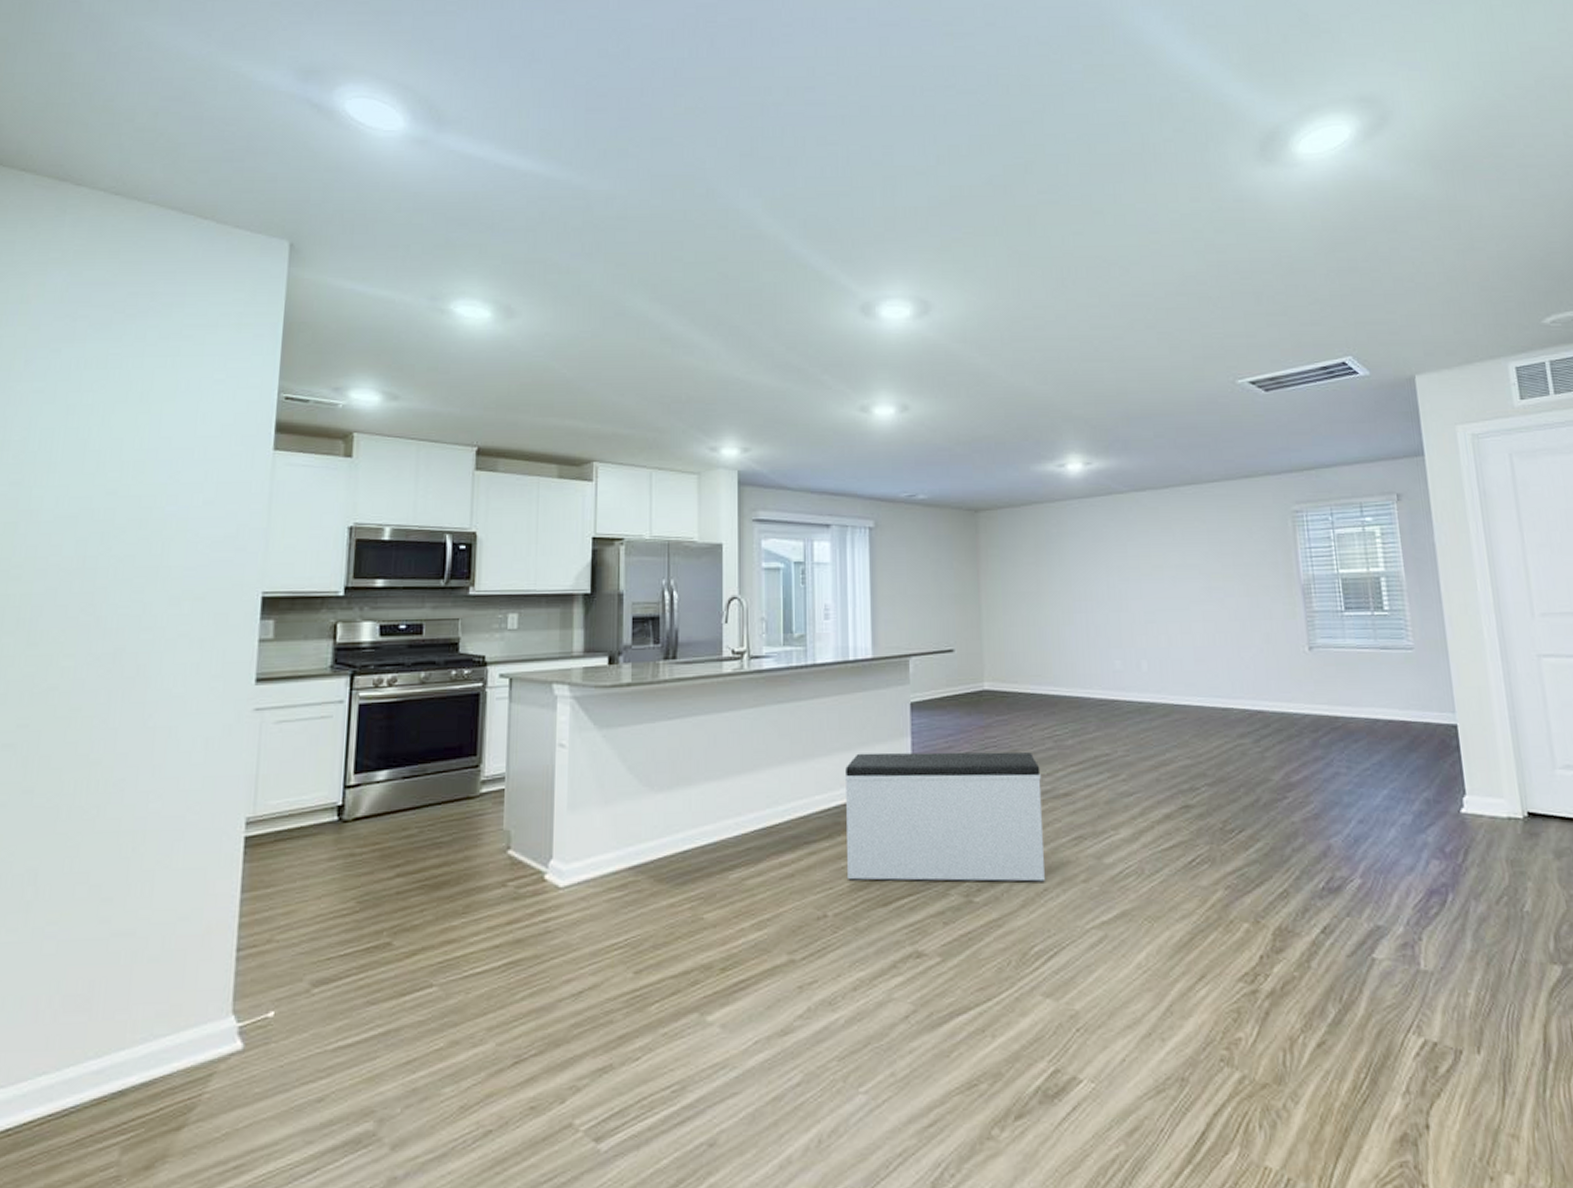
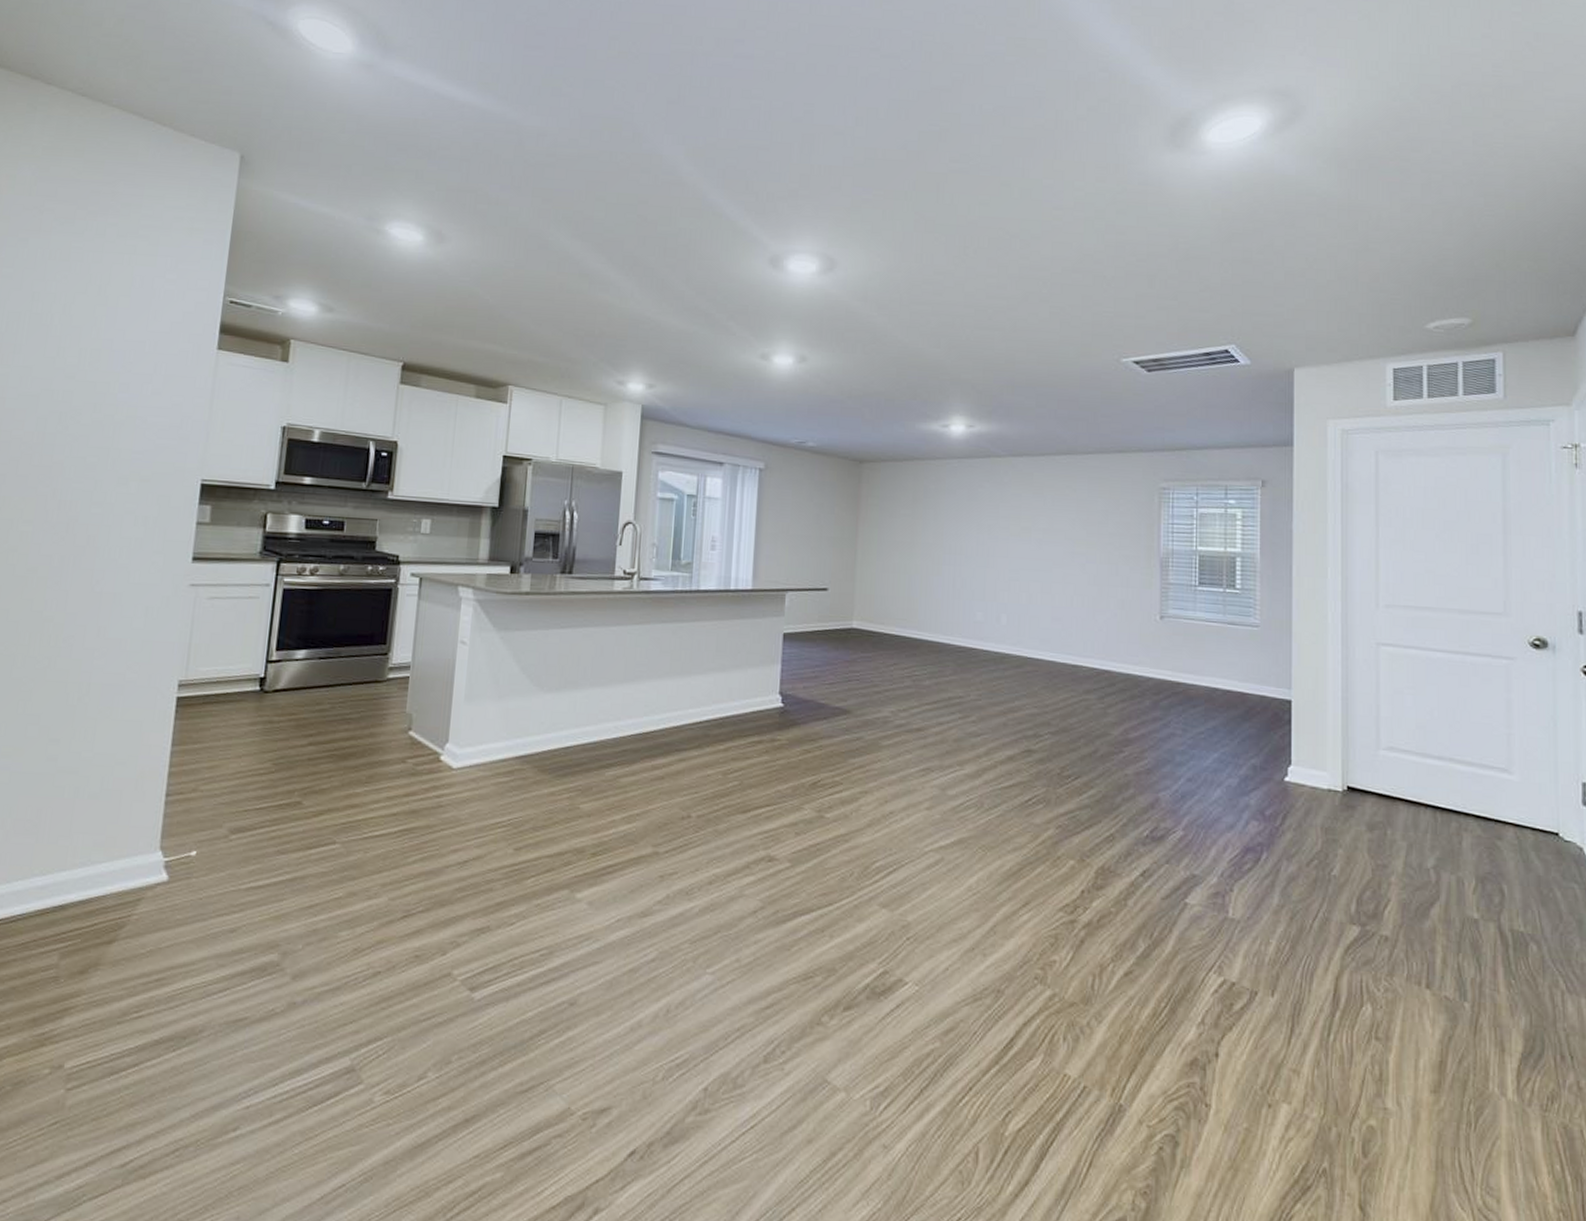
bench: present [844,751,1045,882] -> none [712,675,897,805]

